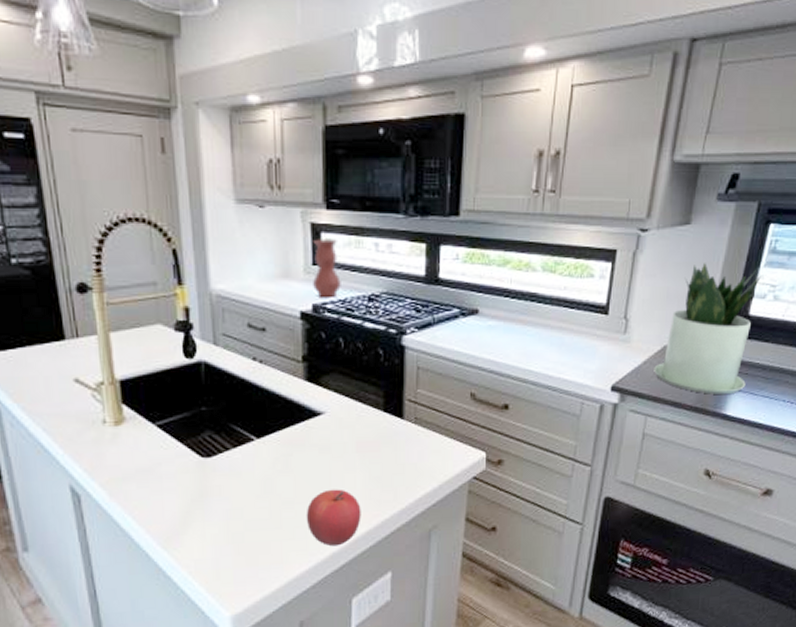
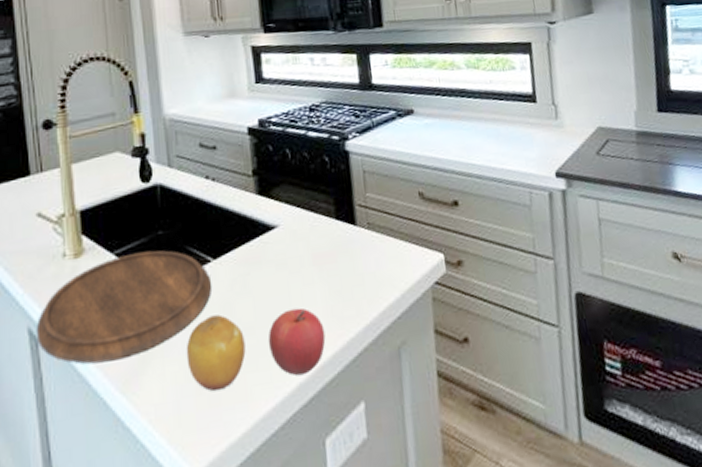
cutting board: none [77,425,255,522] -> present [35,250,212,364]
fruit: none [226,488,284,554] -> present [186,314,246,392]
vase: present [312,239,341,297] -> none [254,58,283,112]
planter: present [654,263,761,394] -> none [593,46,688,172]

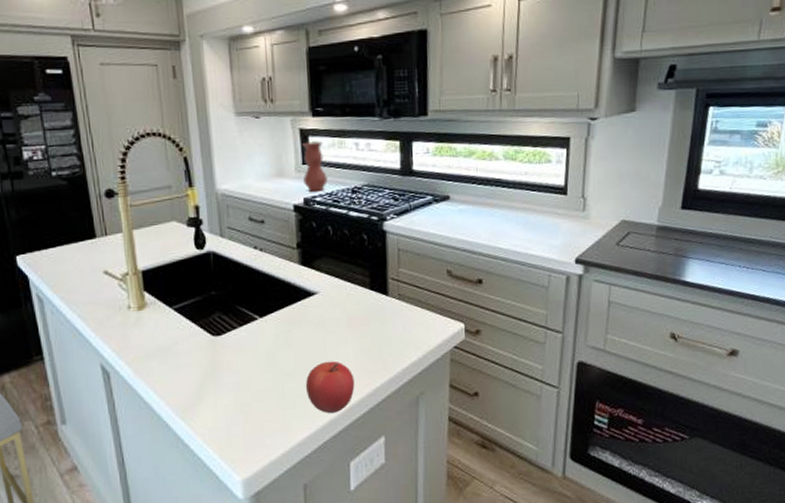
cutting board: present [35,250,212,364] -> none [107,307,259,395]
fruit: present [186,314,246,392] -> none [235,362,286,422]
vase: none [254,58,283,112] -> present [301,141,328,192]

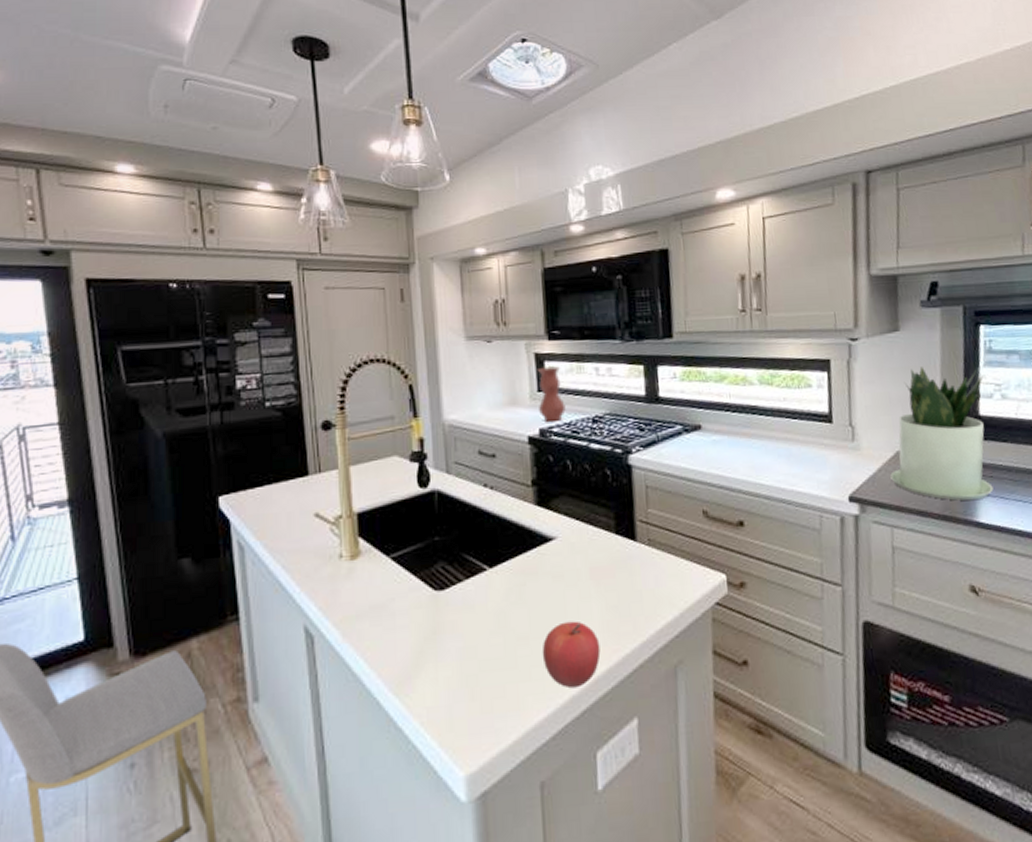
planter: none [613,145,706,263] -> present [890,367,994,501]

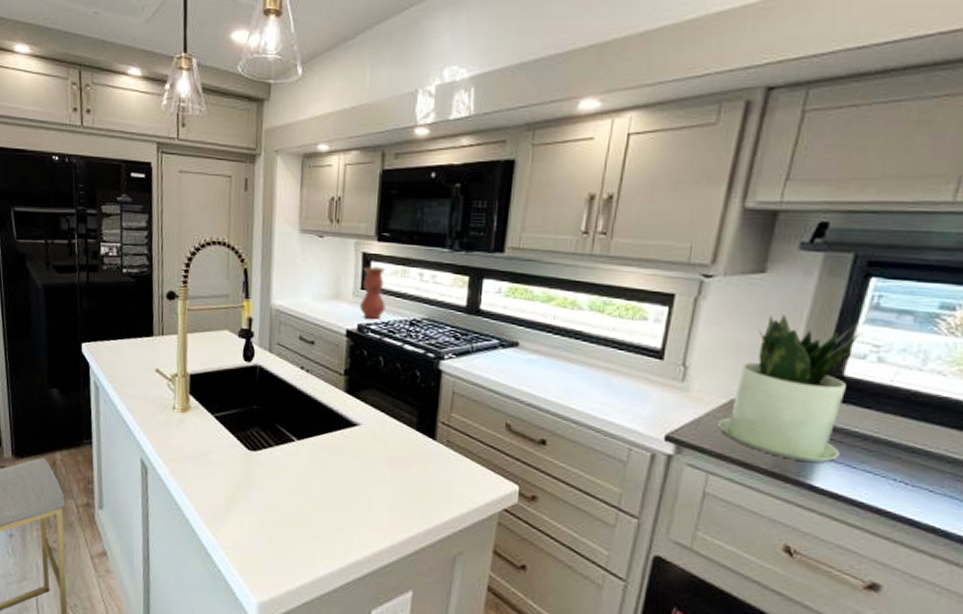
fruit: present [542,621,601,689] -> none [334,497,388,555]

